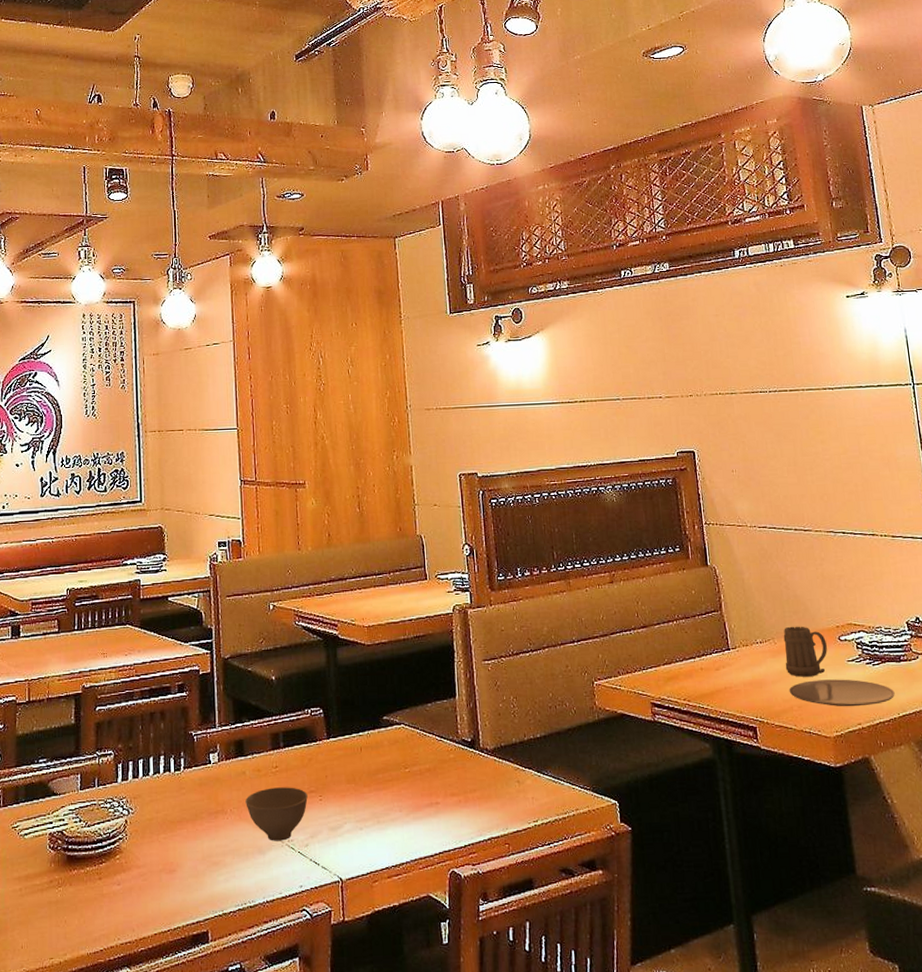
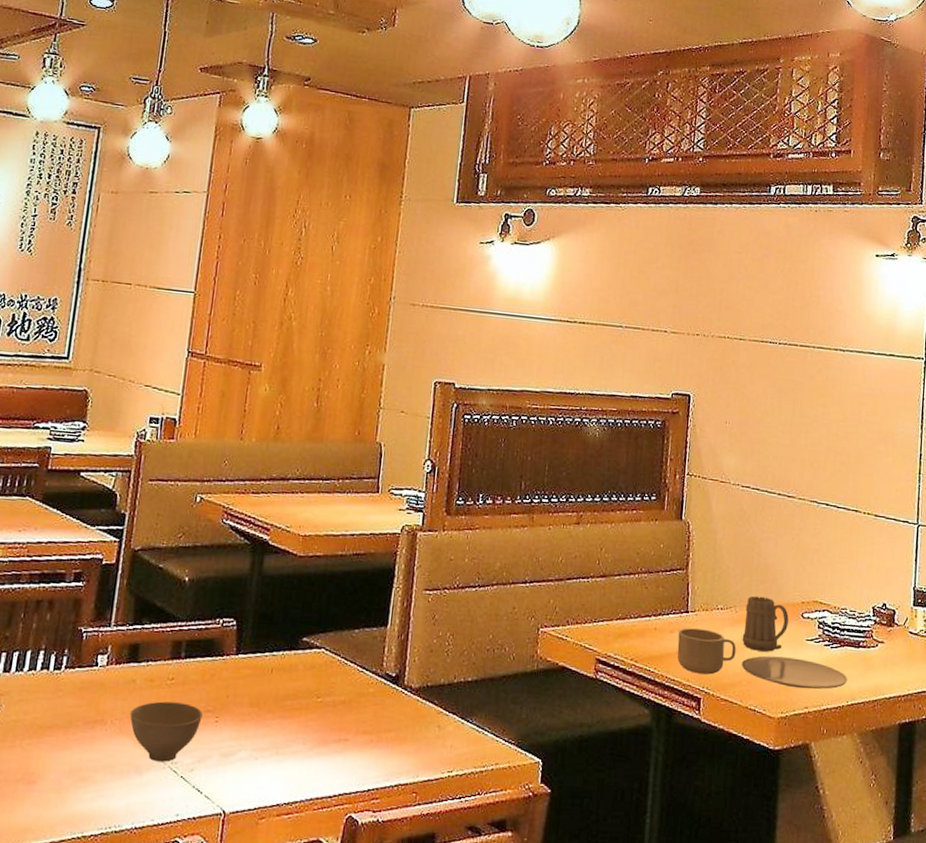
cup: none [724,663,782,705] -> present [677,628,736,675]

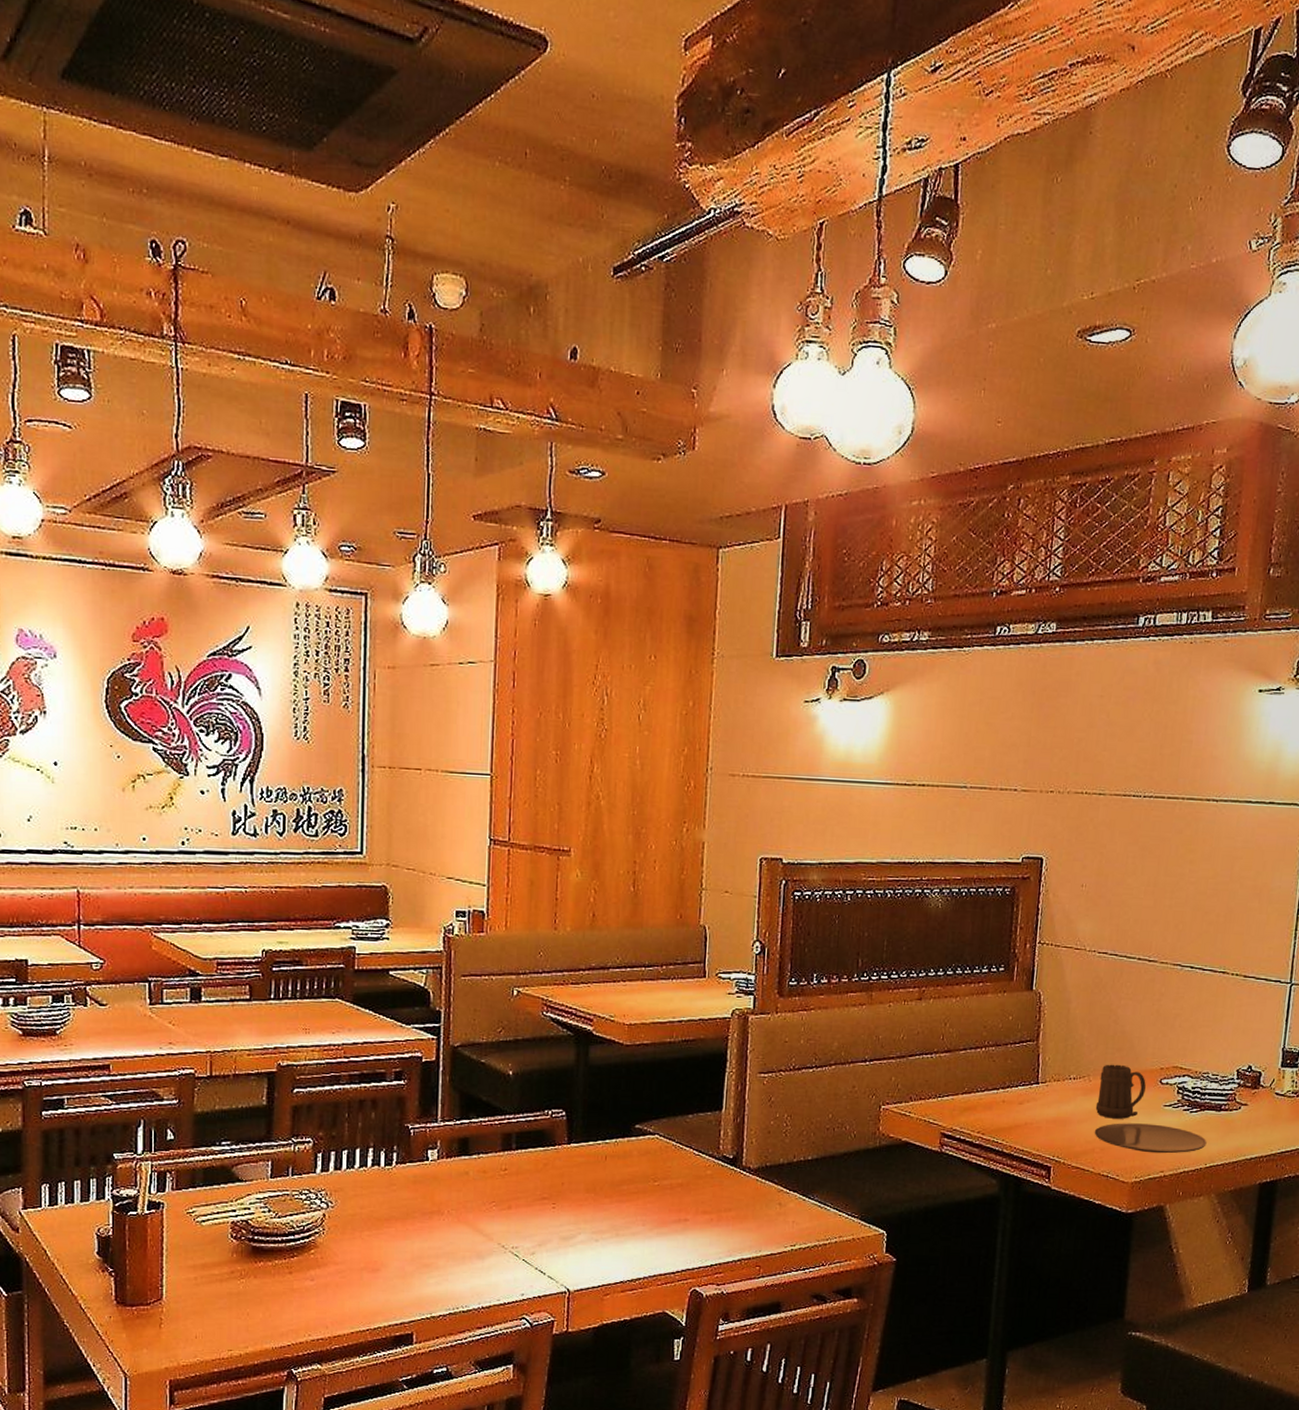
bowl: present [130,701,203,762] -> none [466,1191,539,1247]
cup: present [677,628,736,675] -> none [1026,1099,1089,1144]

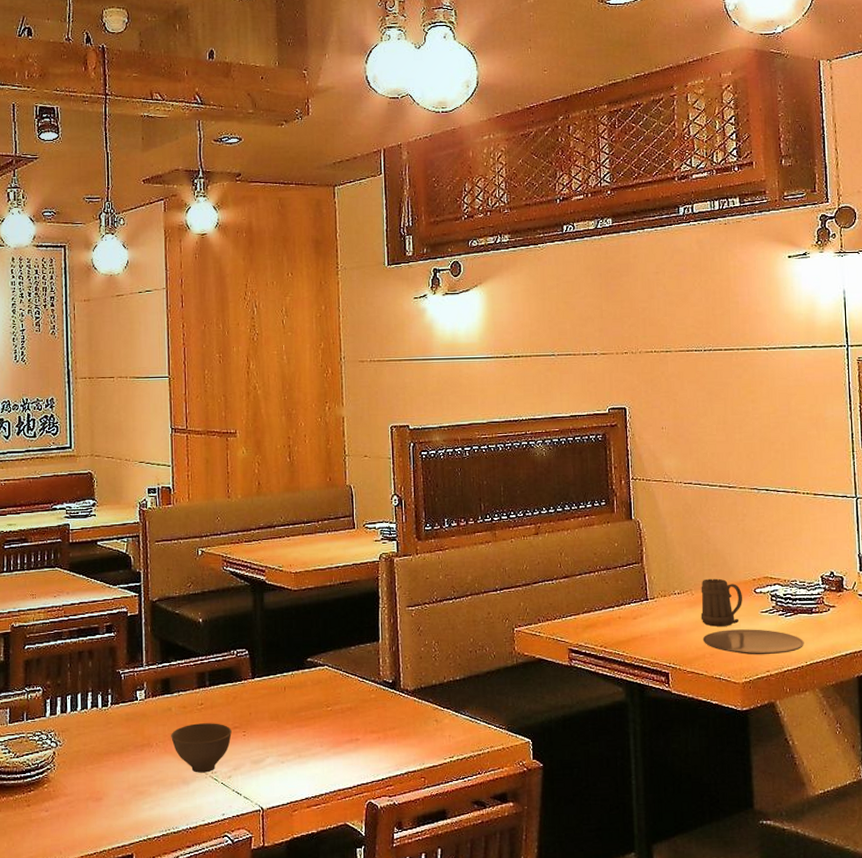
bowl: none [466,1191,539,1247] -> present [171,723,232,773]

